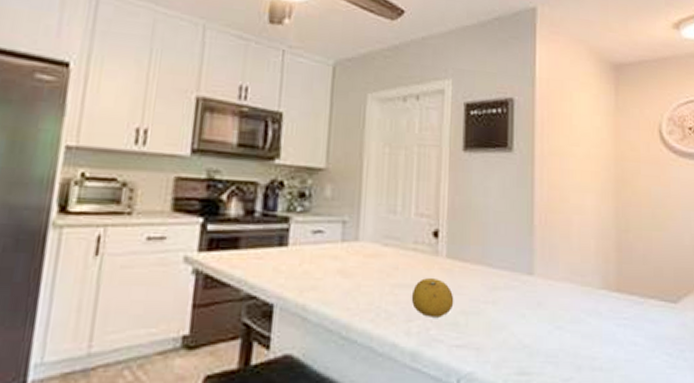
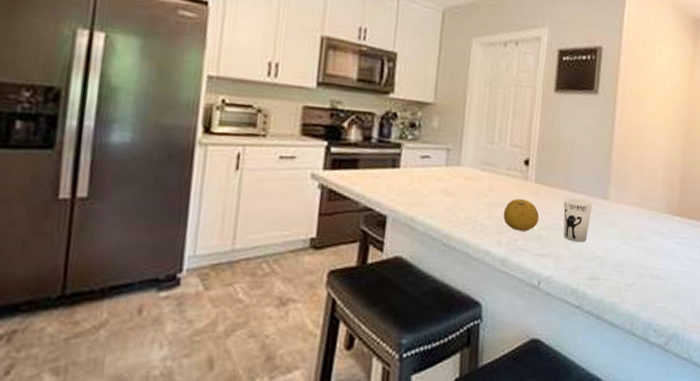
cup: none [481,274,516,329] -> present [563,197,593,242]

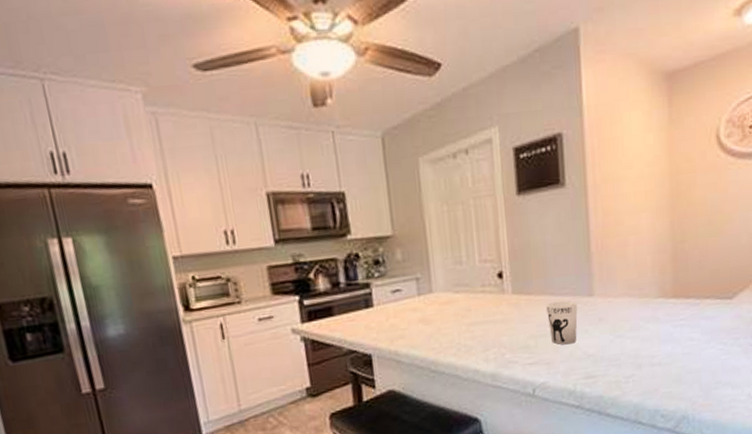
fruit: present [503,199,540,231] -> none [485,313,524,345]

